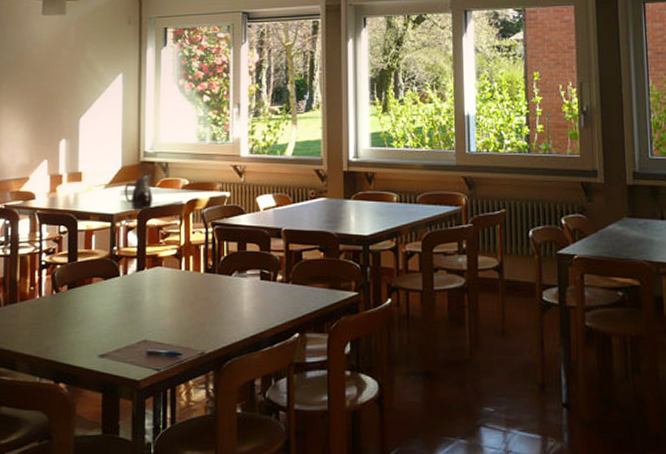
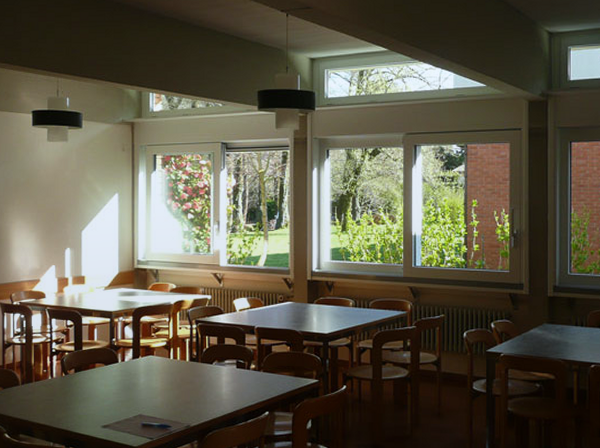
pitcher: present [124,173,153,209] -> none [121,278,146,308]

